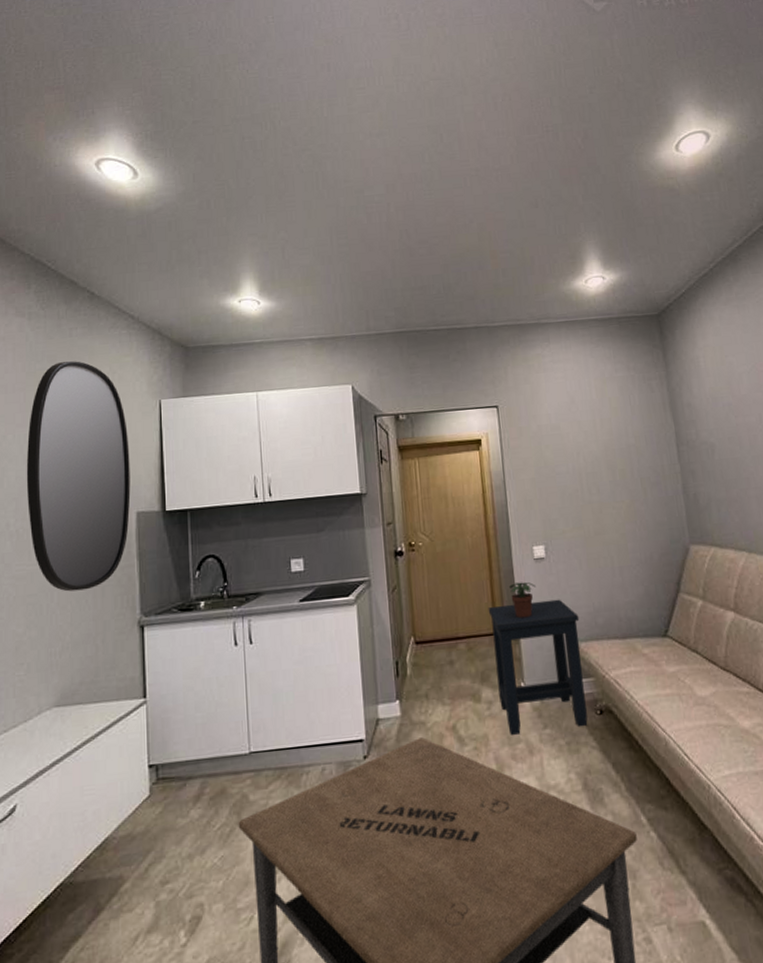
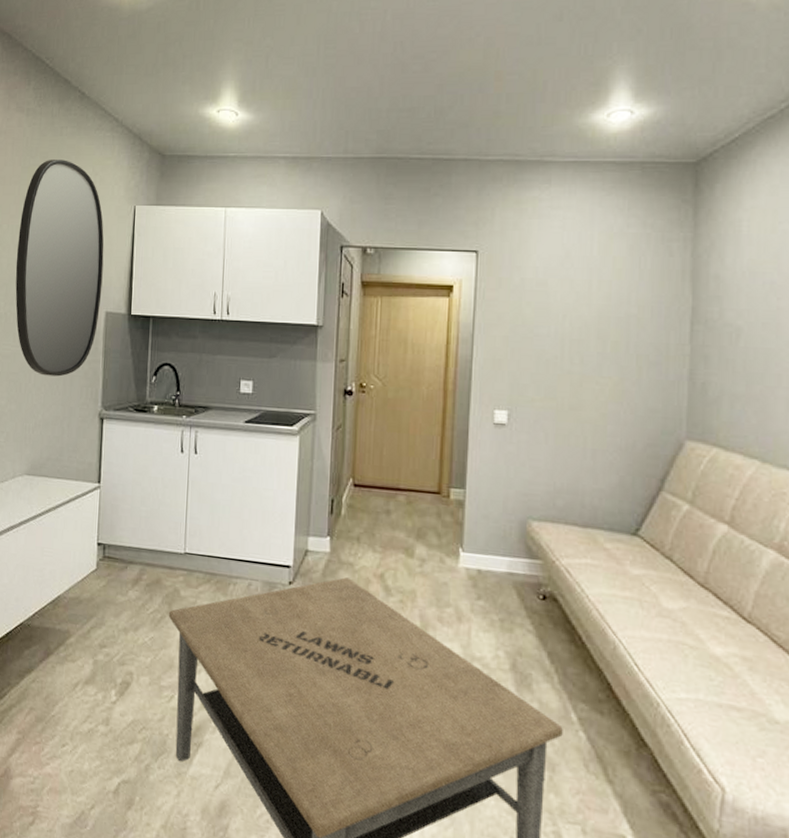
side table: present [488,599,588,735] -> none [433,465,536,608]
potted plant: present [508,582,537,619] -> none [460,444,492,484]

